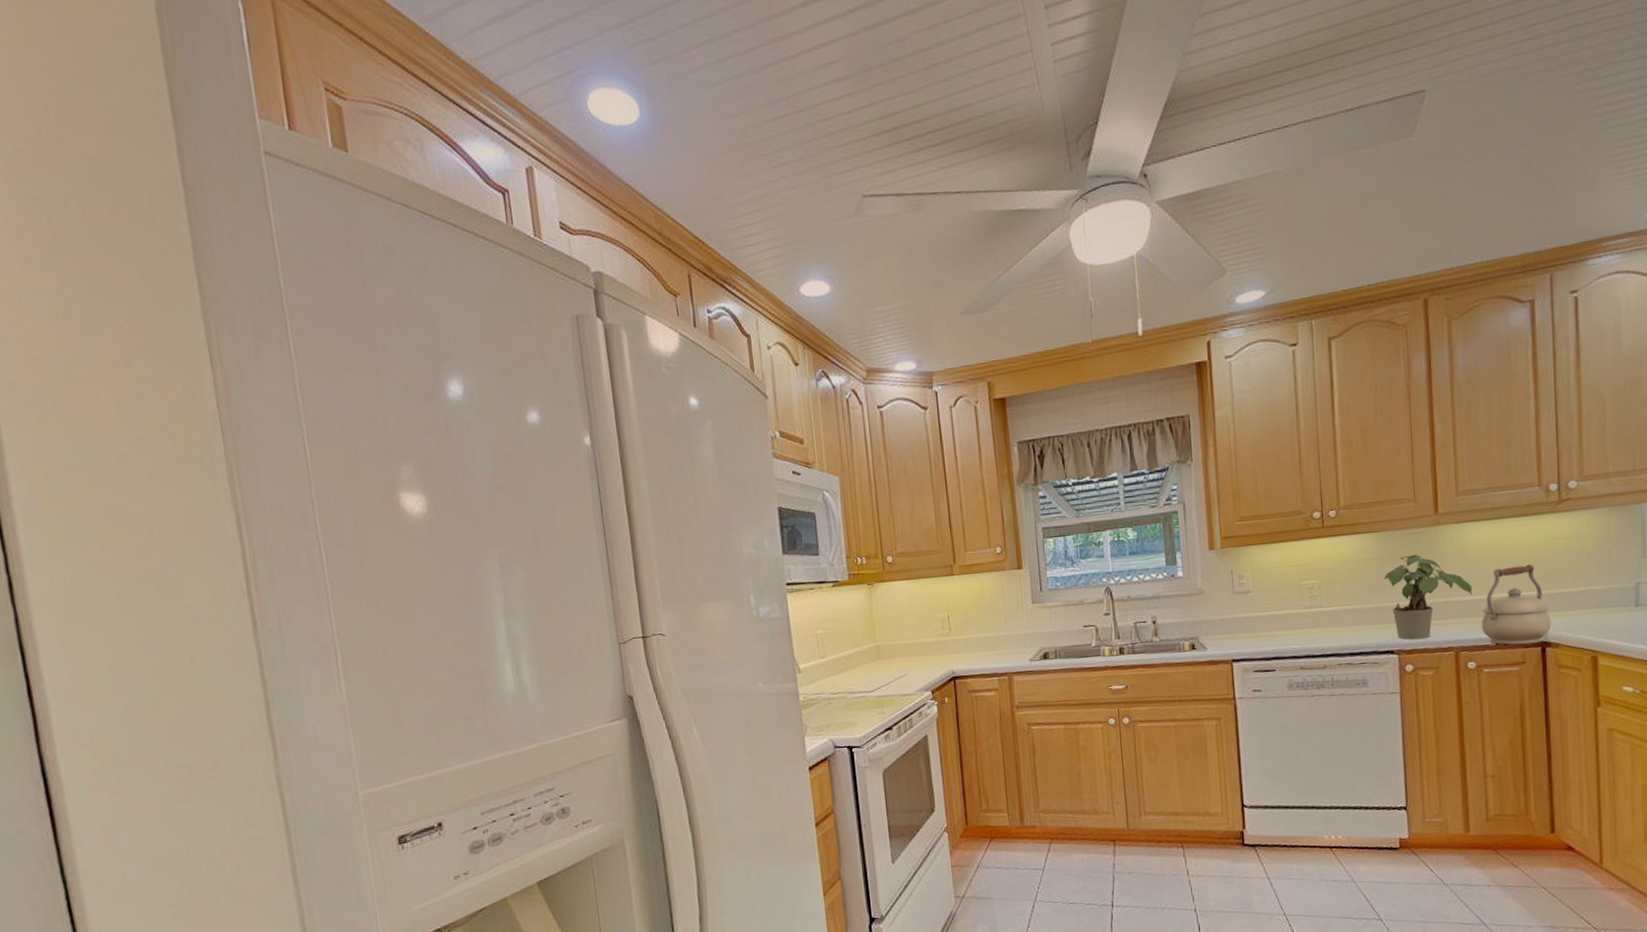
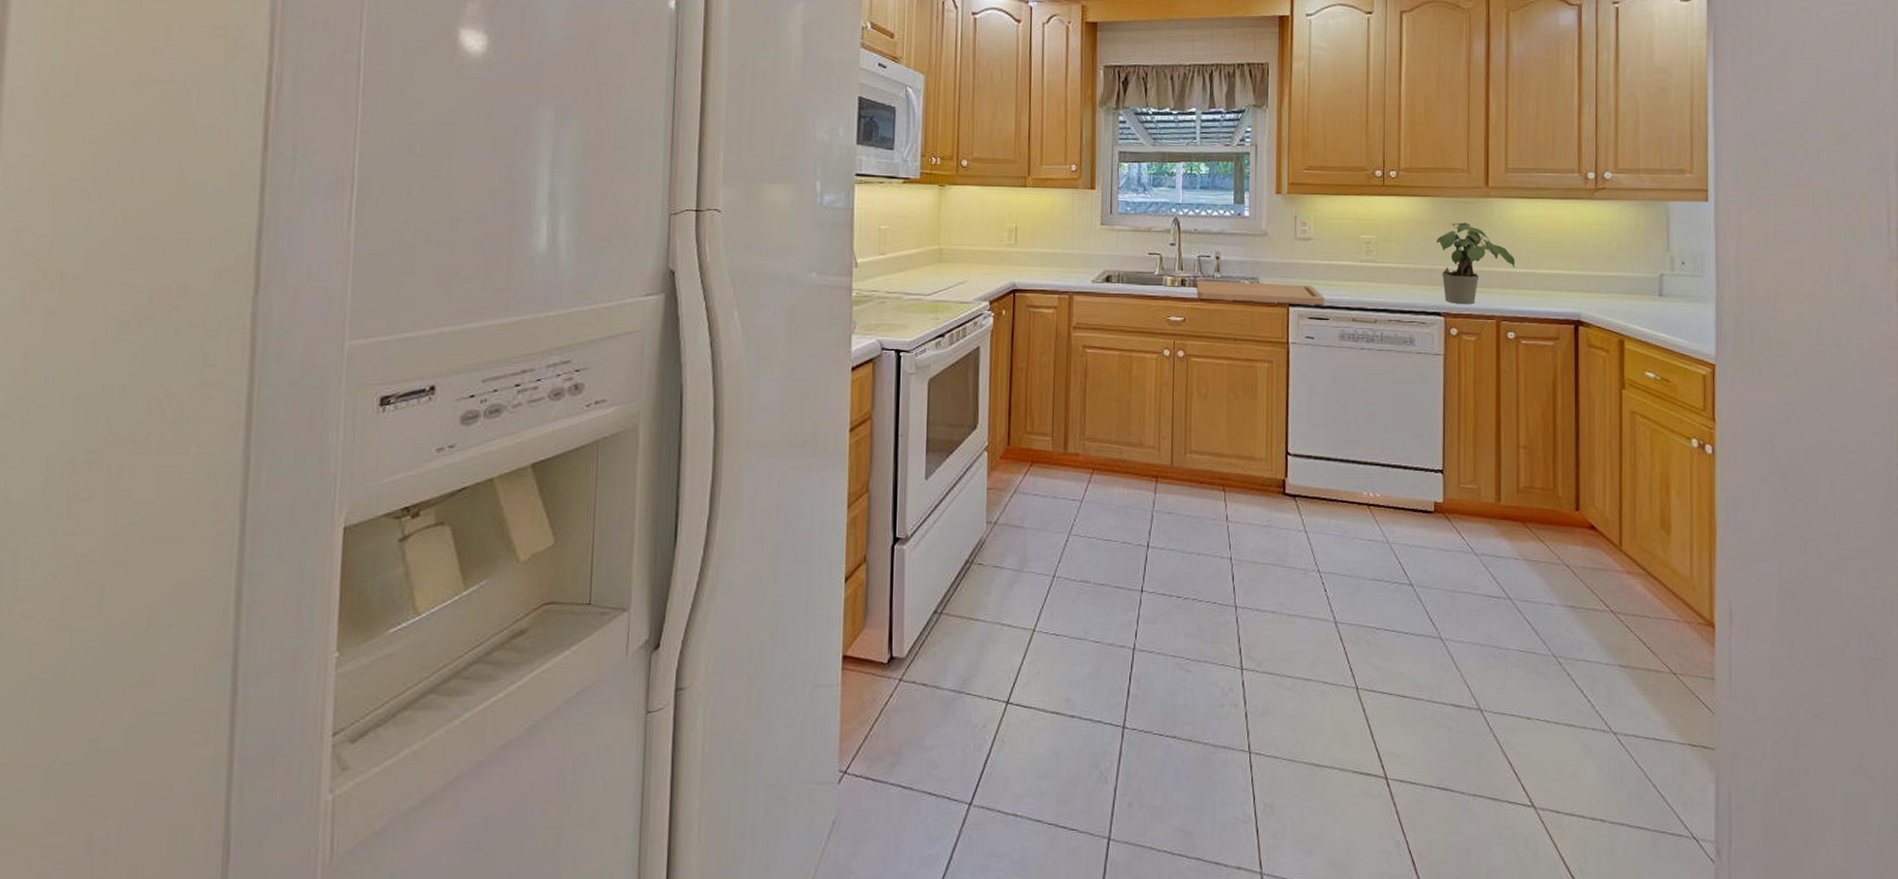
cutting board: none [1136,638,1269,665] -> present [1197,280,1324,305]
kettle: present [1481,564,1552,646] -> none [1521,244,1585,321]

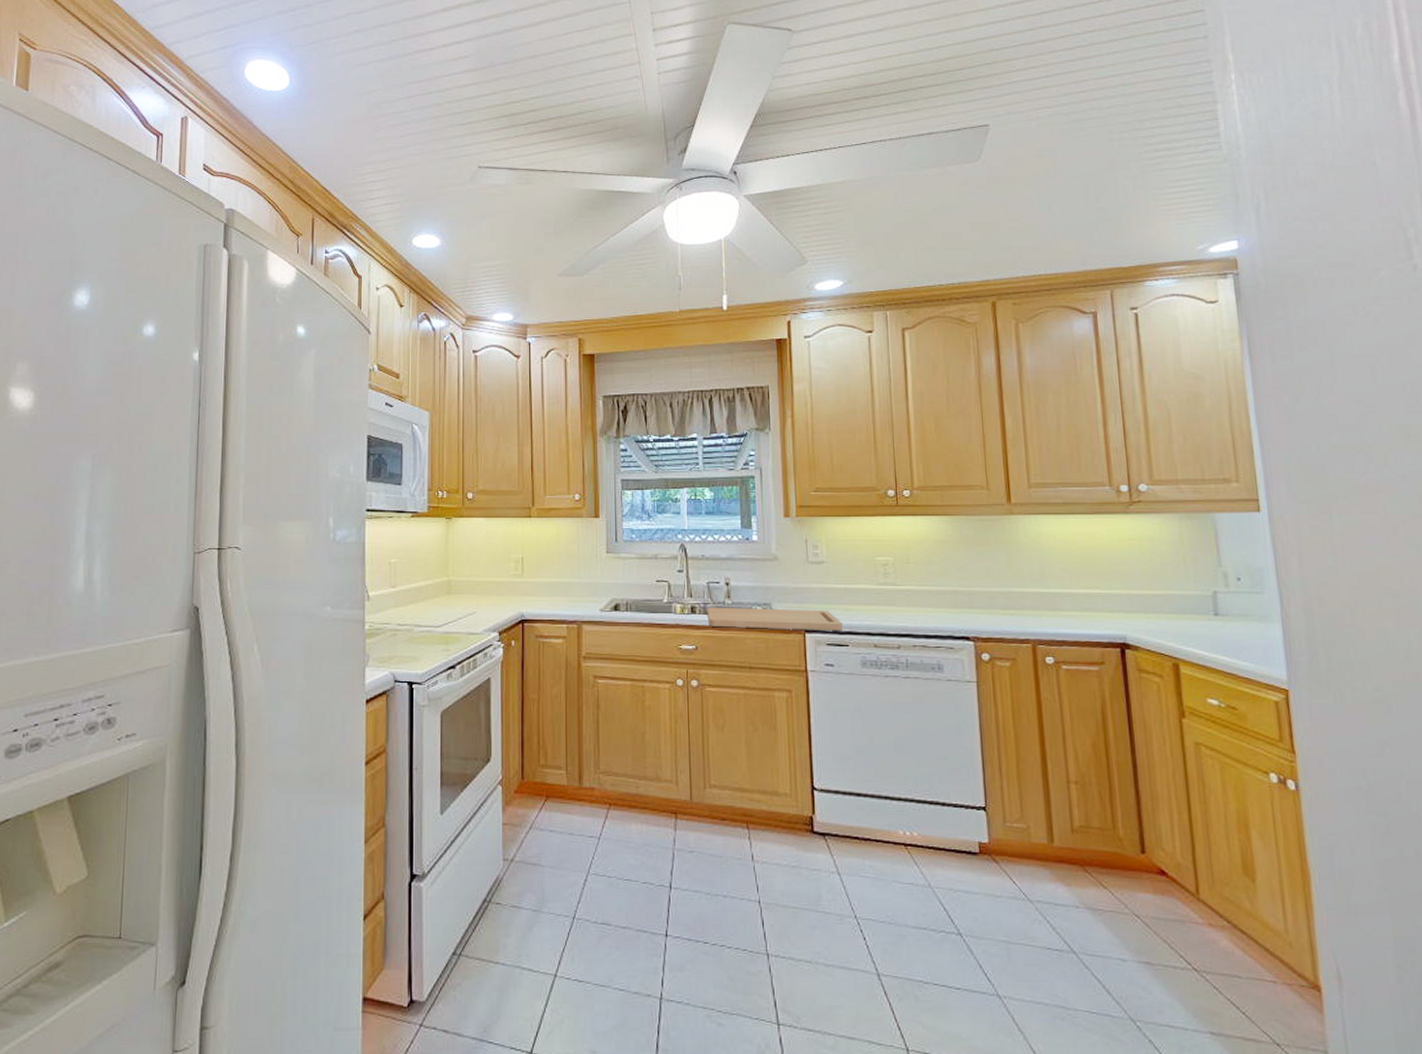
potted plant: present [1435,222,1516,305] -> none [958,541,1048,628]

